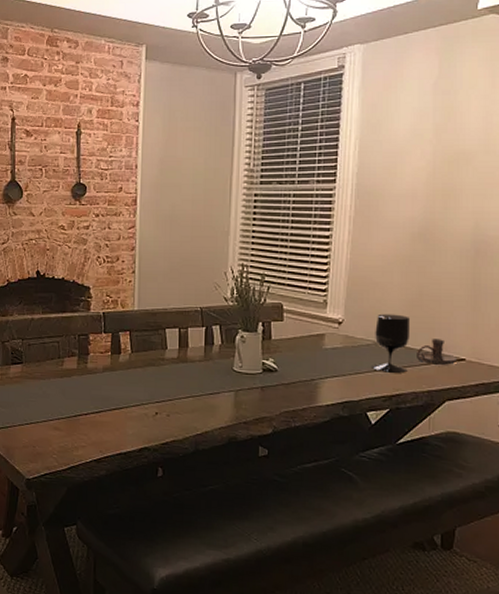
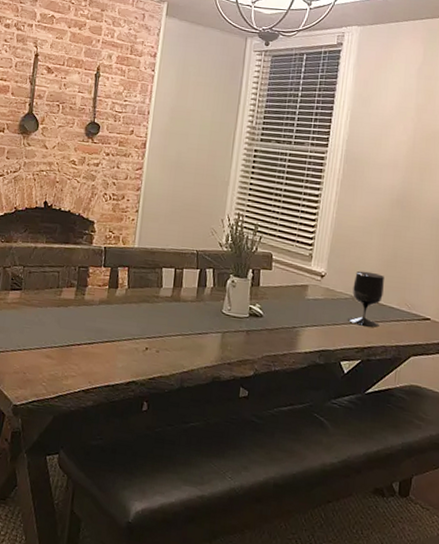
candle holder: present [417,339,457,365] -> none [388,298,423,323]

